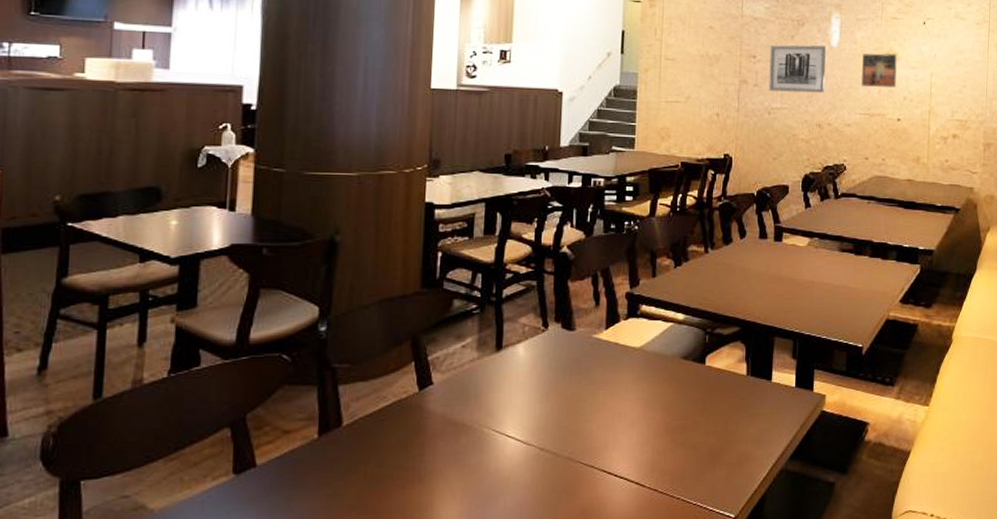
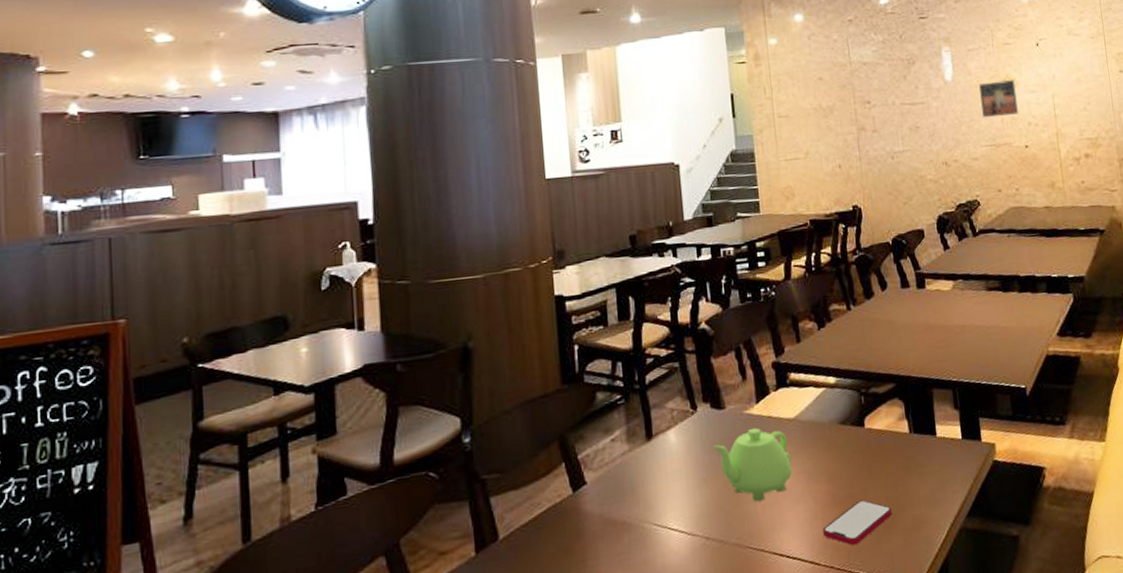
teakettle: none [559,352,632,421] -> present [714,427,792,502]
smartphone: none [651,431,720,473] -> present [822,499,892,546]
wall art: present [768,45,826,93] -> none [883,80,946,135]

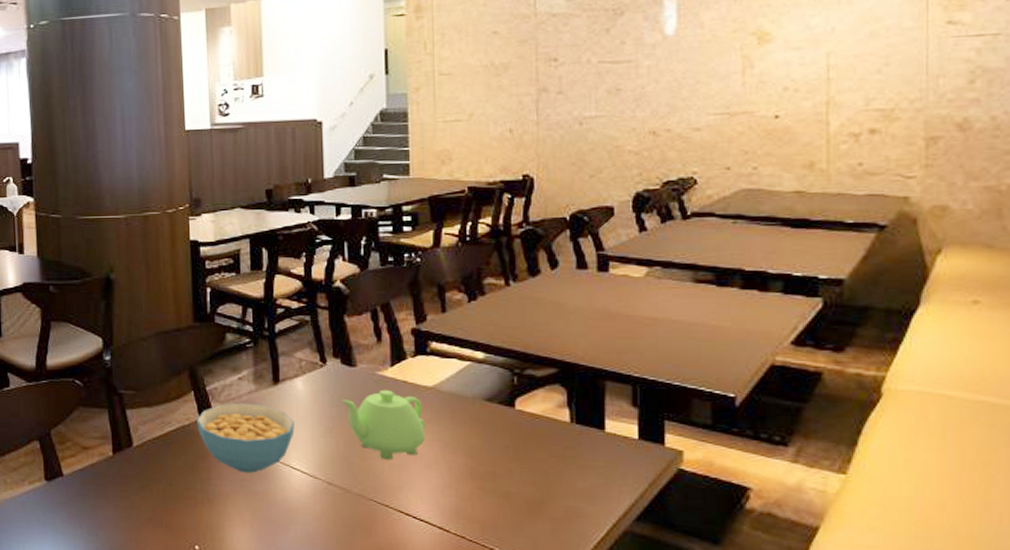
cereal bowl: none [568,464,671,546] -> present [196,403,295,473]
smartphone: present [822,499,892,546] -> none [455,479,540,522]
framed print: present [978,80,1018,117] -> none [713,34,769,79]

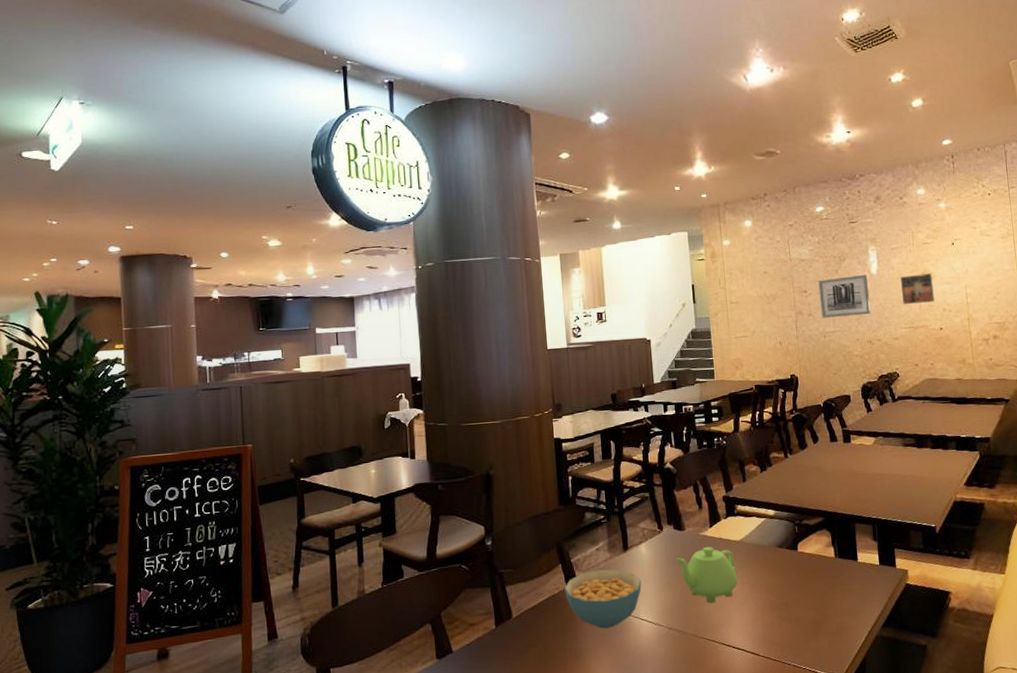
wall art: none [577,34,660,98] -> present [818,274,871,318]
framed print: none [713,34,769,79] -> present [900,273,934,304]

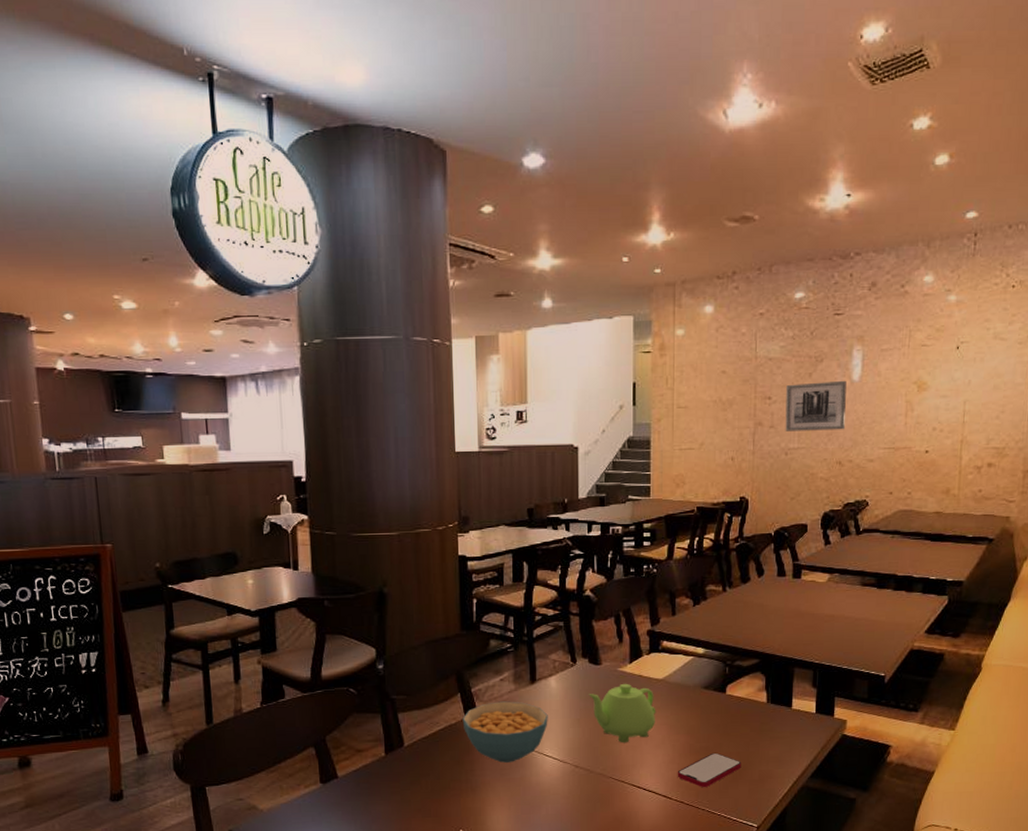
smartphone: none [762,607,820,643] -> present [677,752,742,788]
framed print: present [900,273,934,304] -> none [886,383,926,420]

